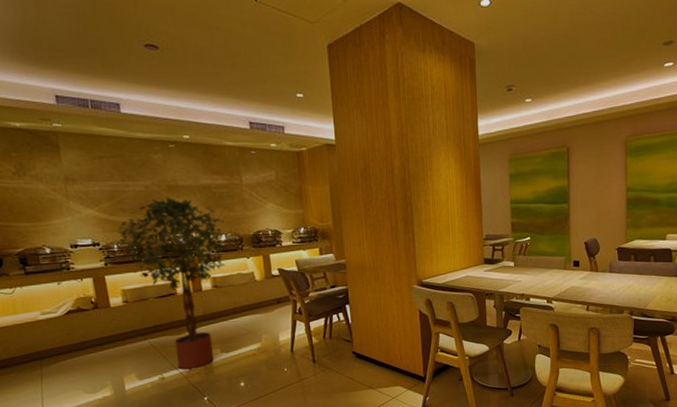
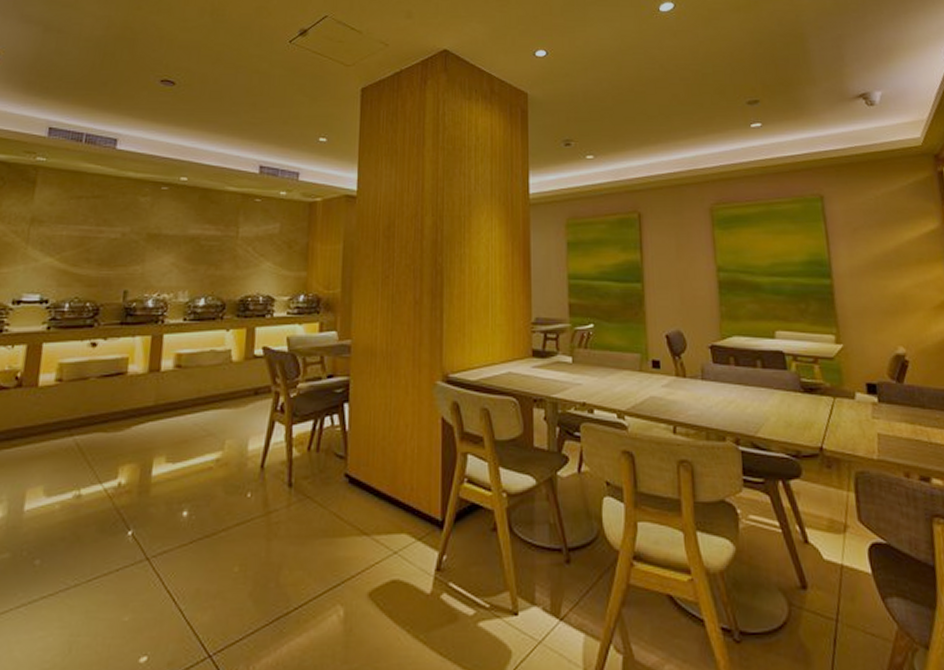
potted tree: present [115,197,231,370] -> none [71,248,208,485]

